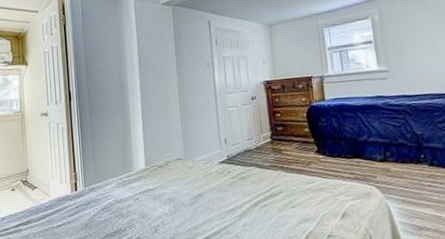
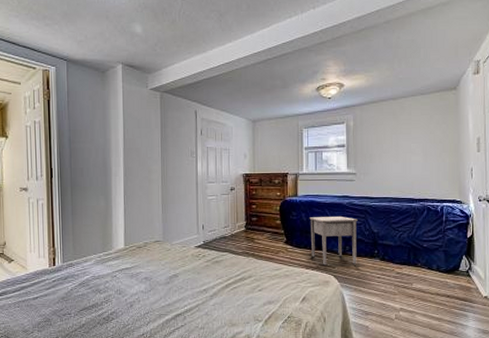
nightstand: none [340,119,401,175] -> present [309,216,358,266]

